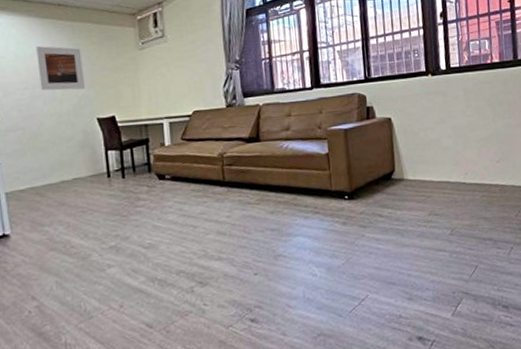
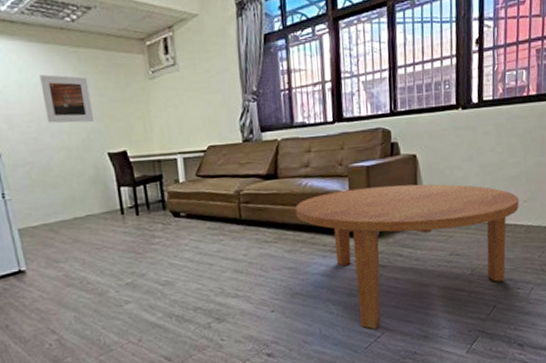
coffee table: none [277,145,493,292] -> present [296,184,519,330]

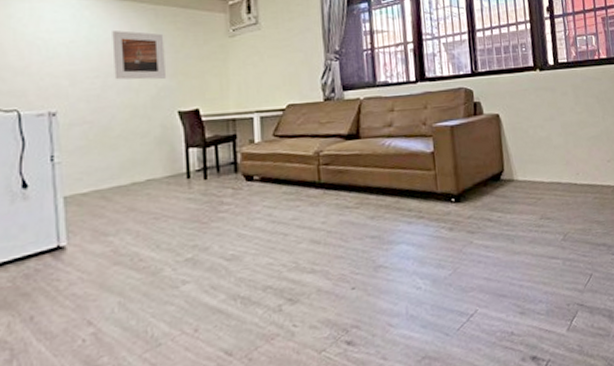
coffee table: present [296,184,519,330] -> none [379,144,604,307]

